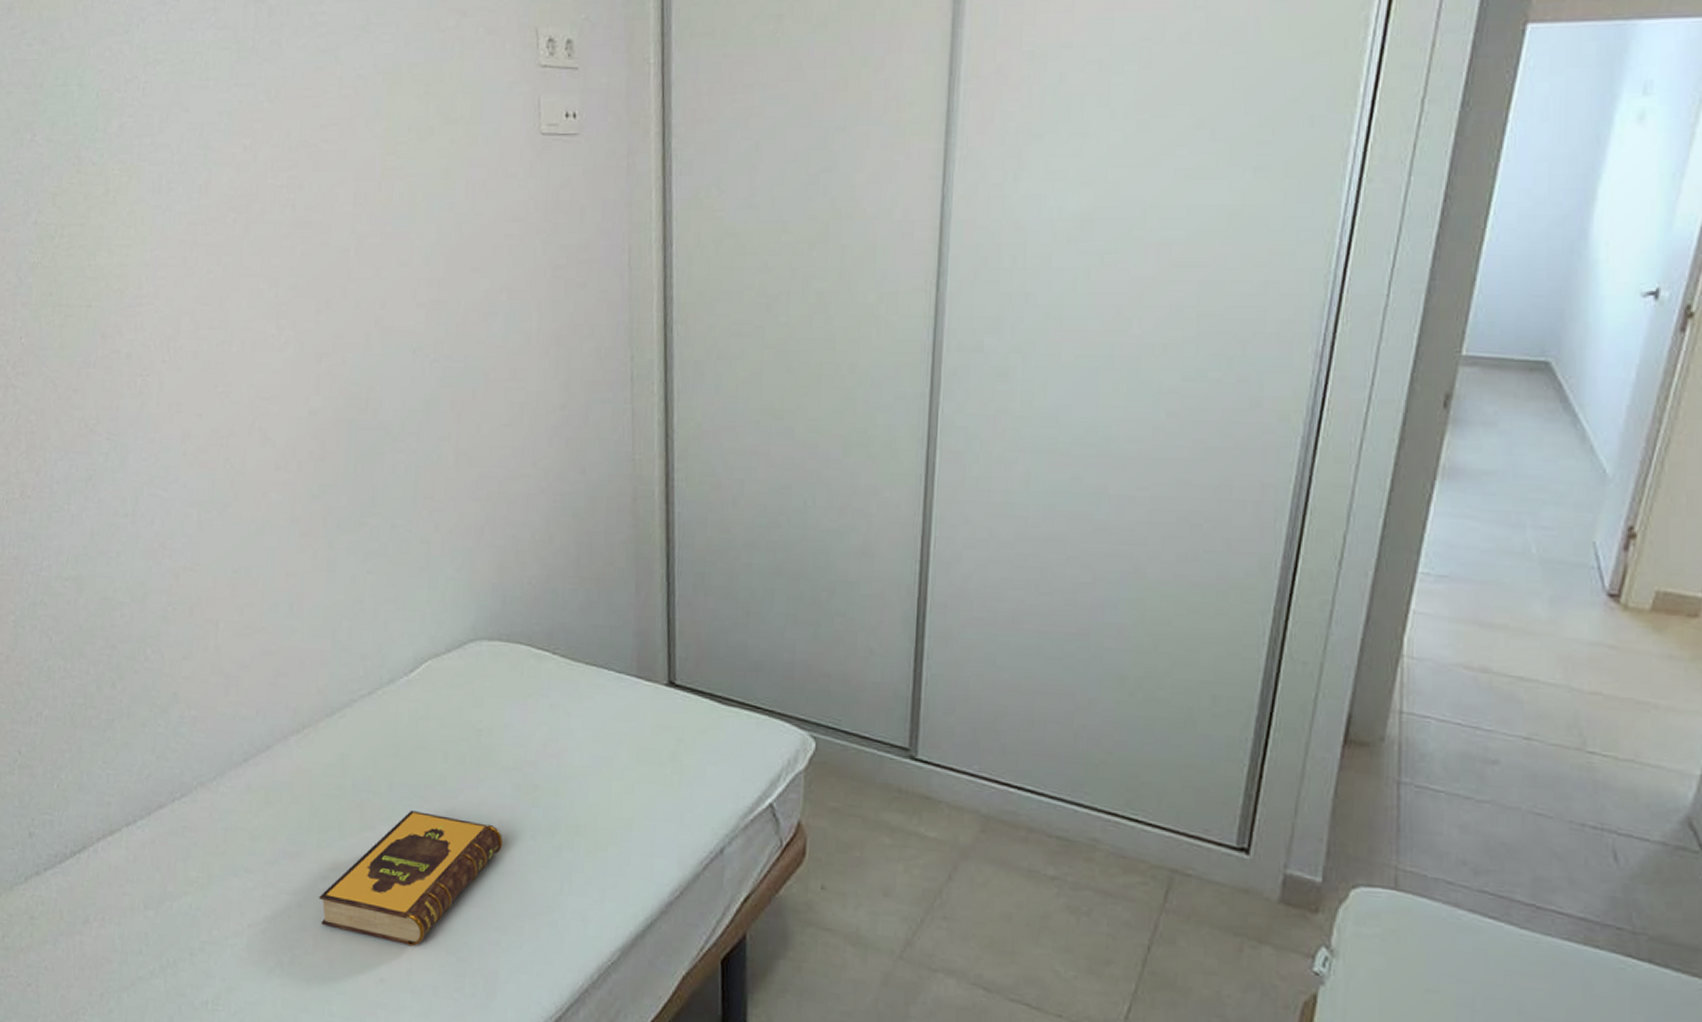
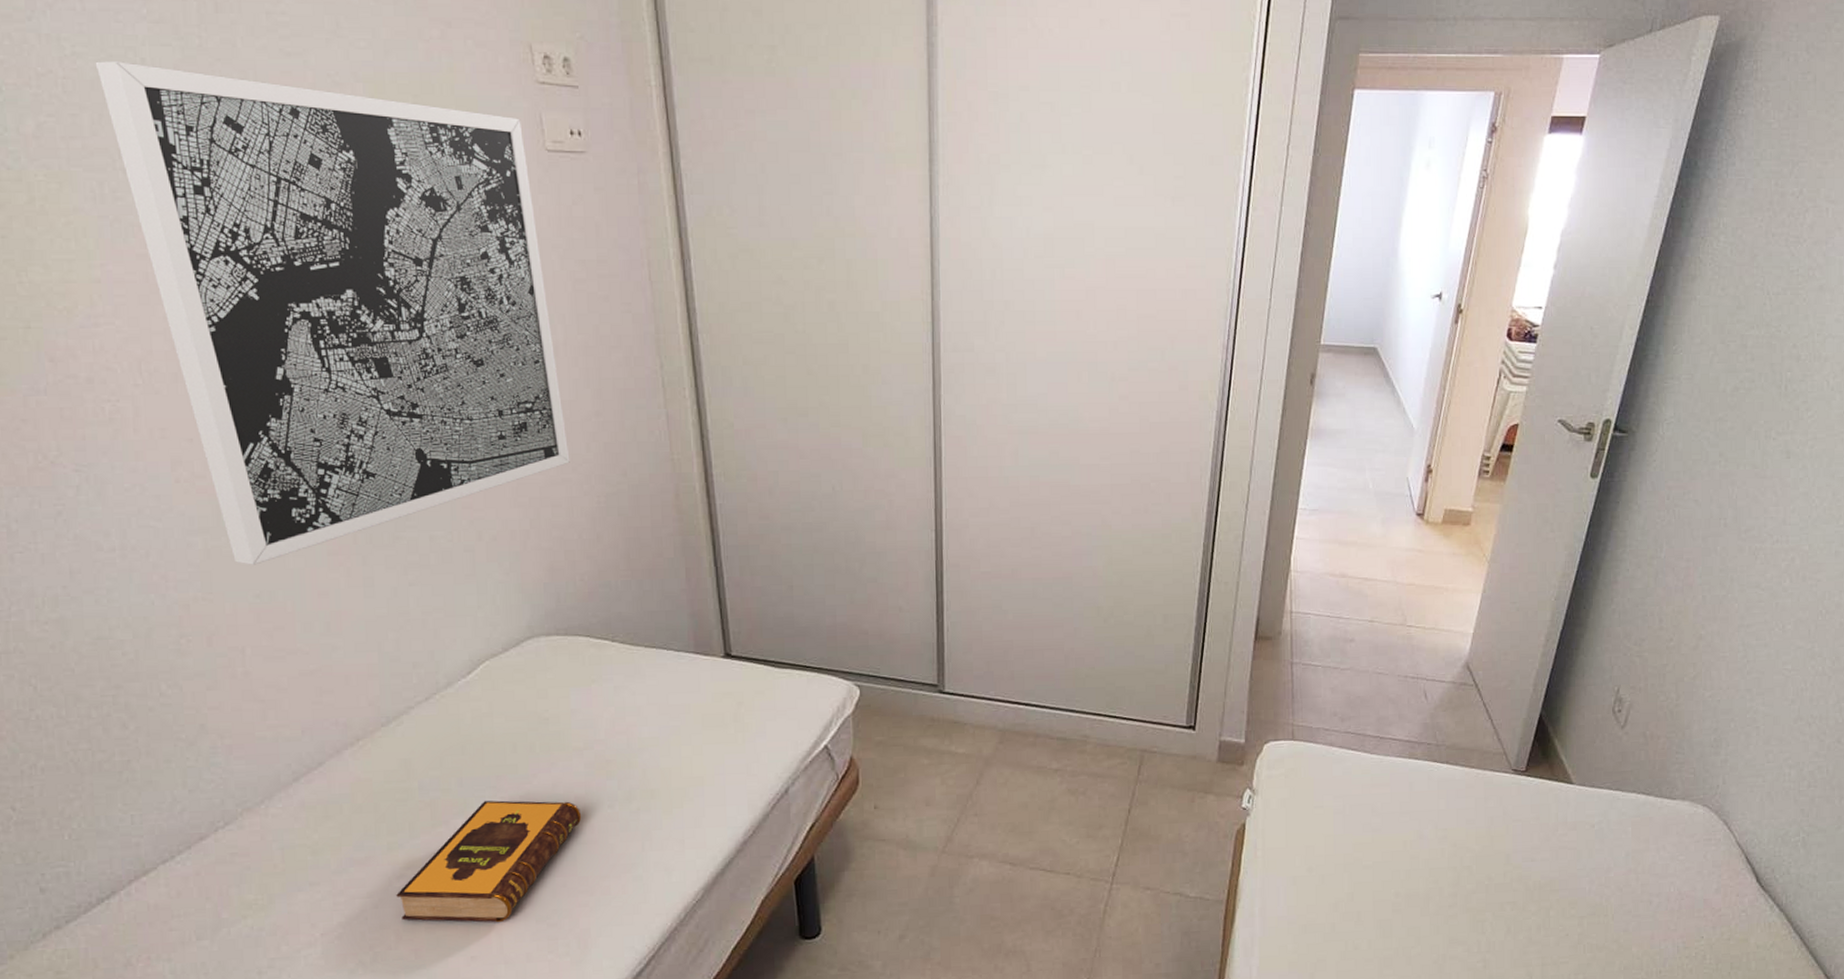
wall art: none [170,65,531,540] -> present [95,61,570,565]

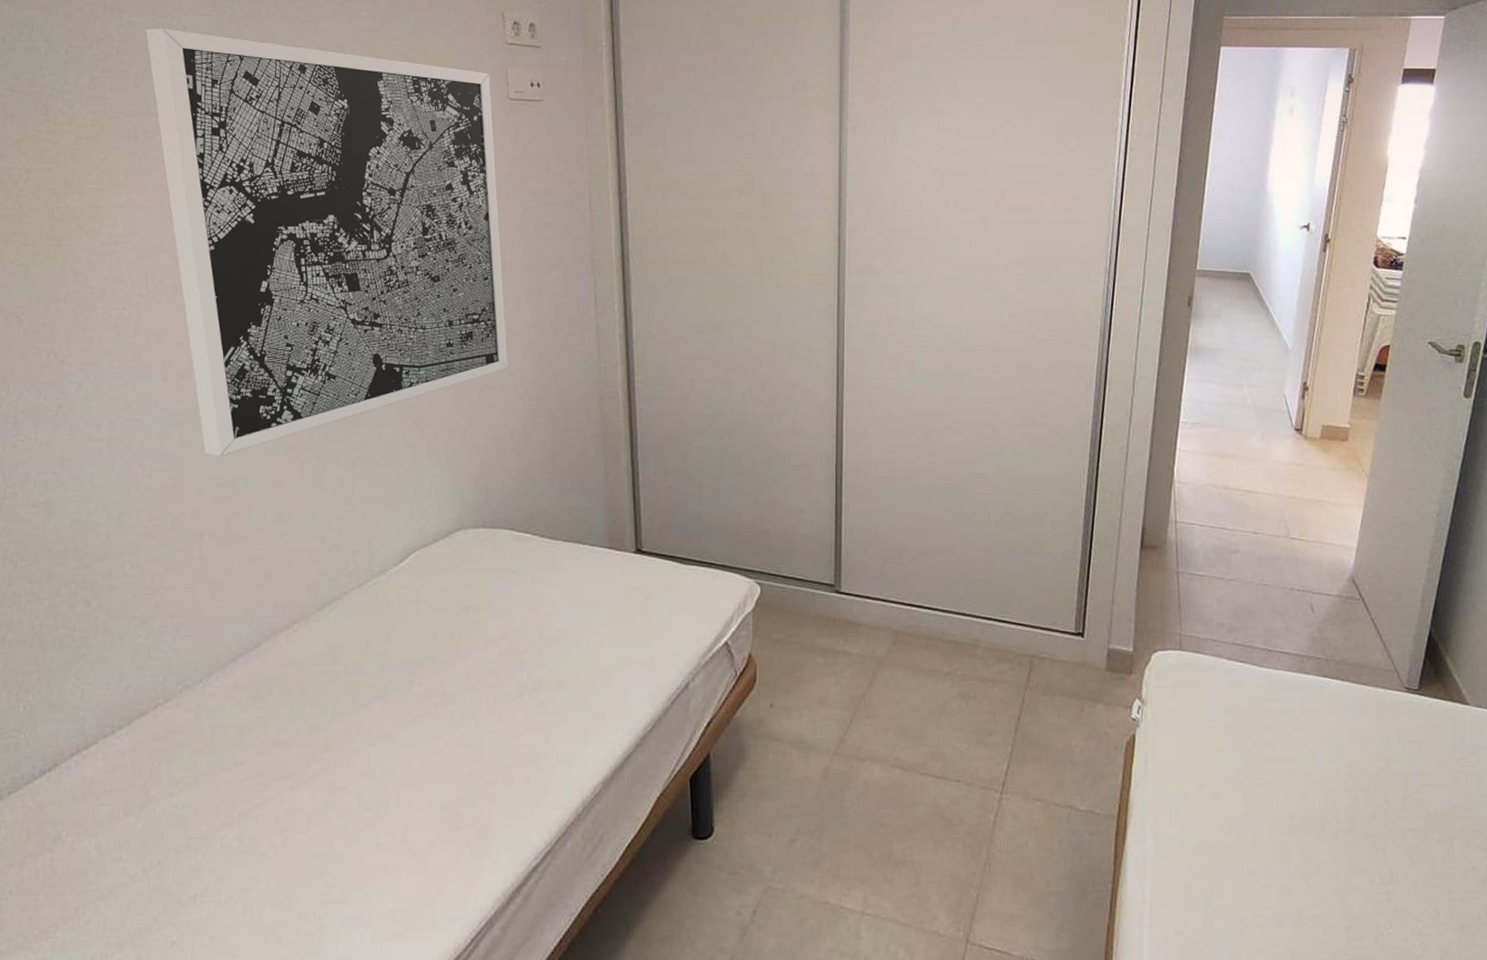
hardback book: present [396,800,582,923] -> none [312,686,492,810]

